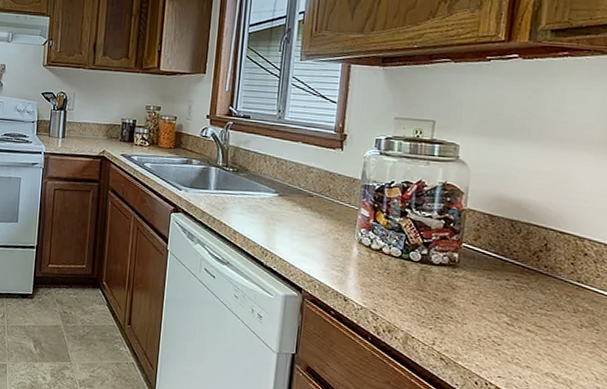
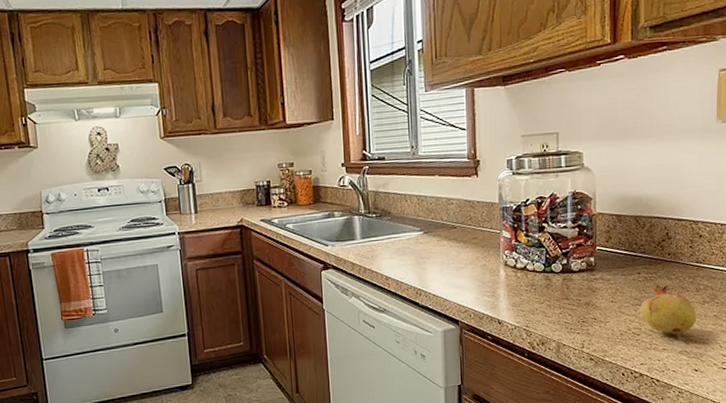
fruit: none [504,295,571,363] -> present [641,283,697,341]

